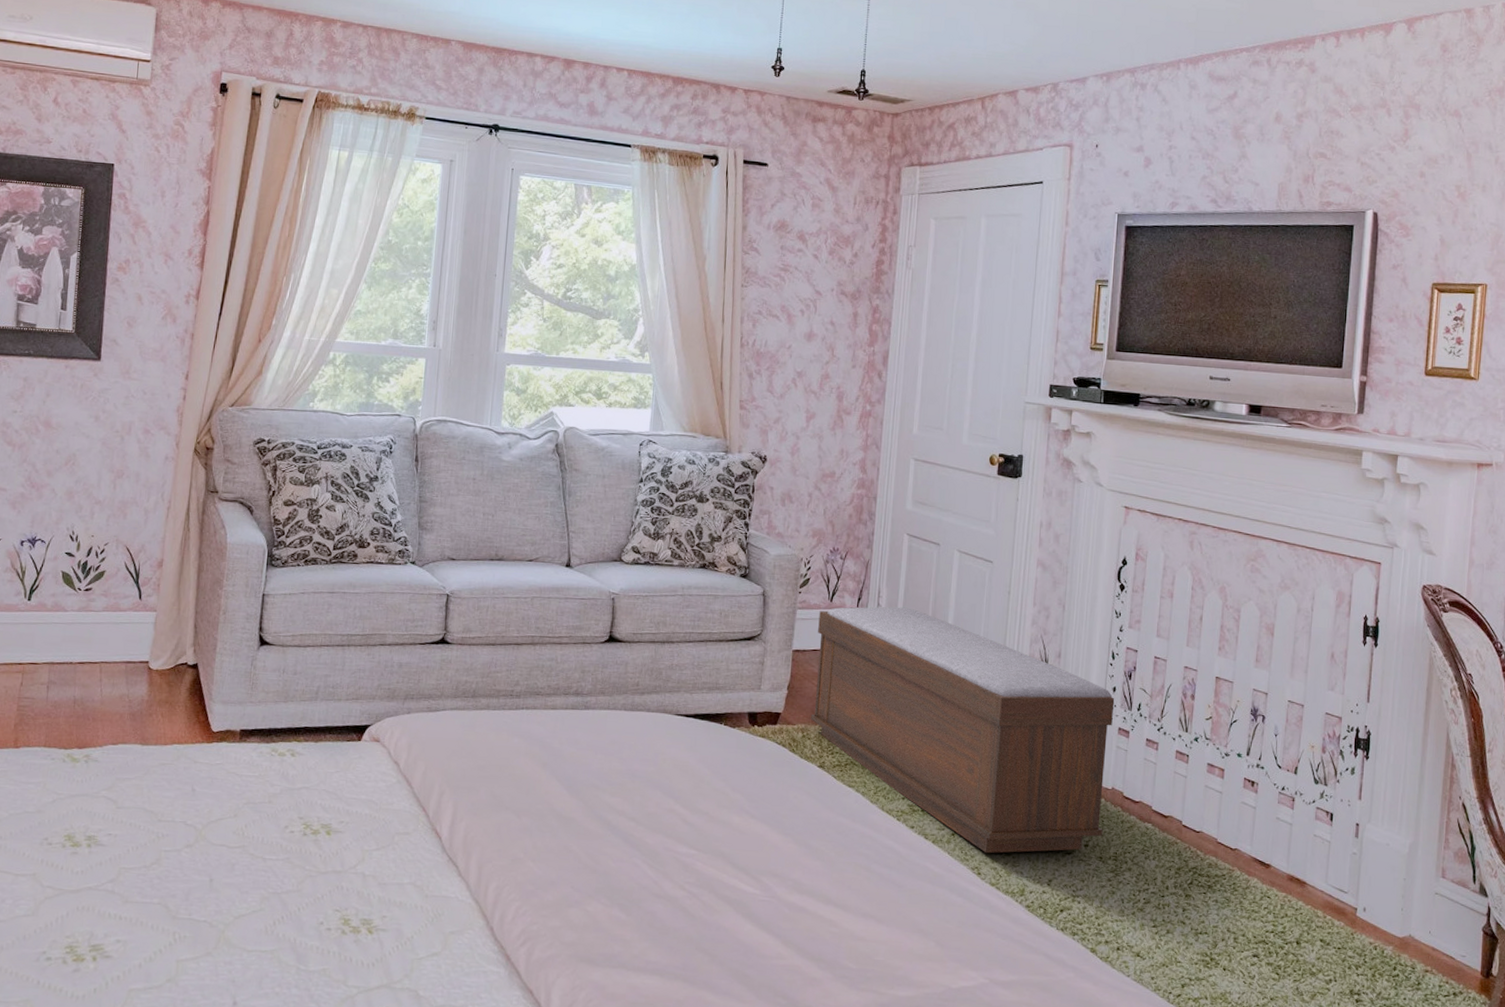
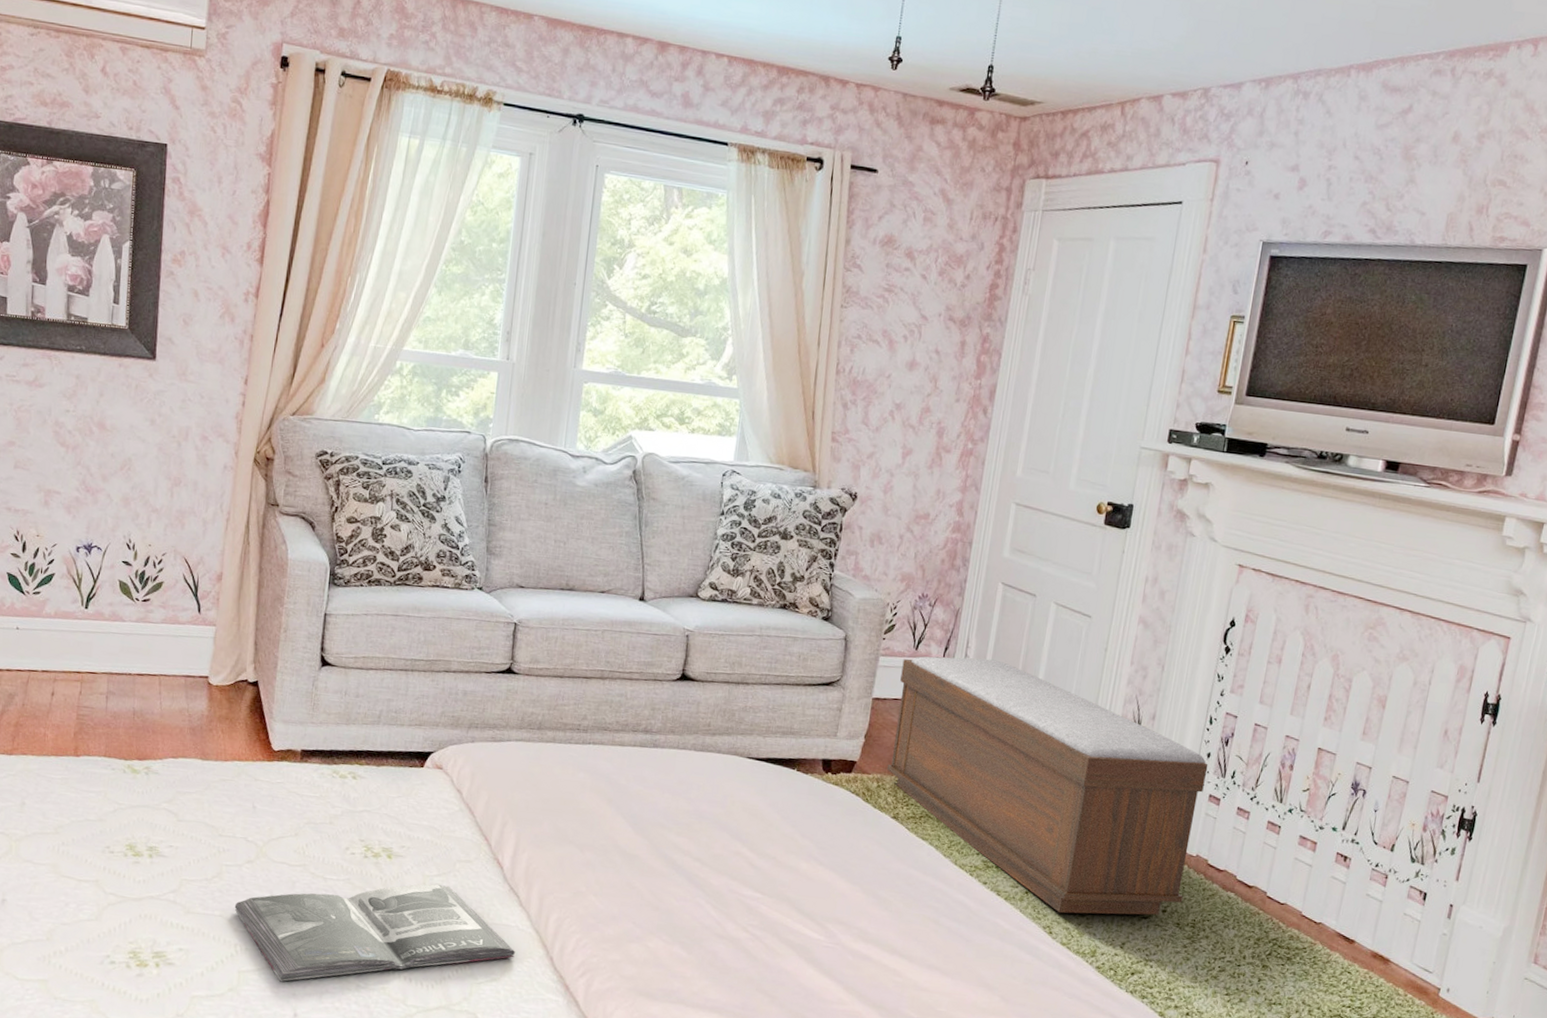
magazine: none [173,858,455,968] -> present [234,883,515,982]

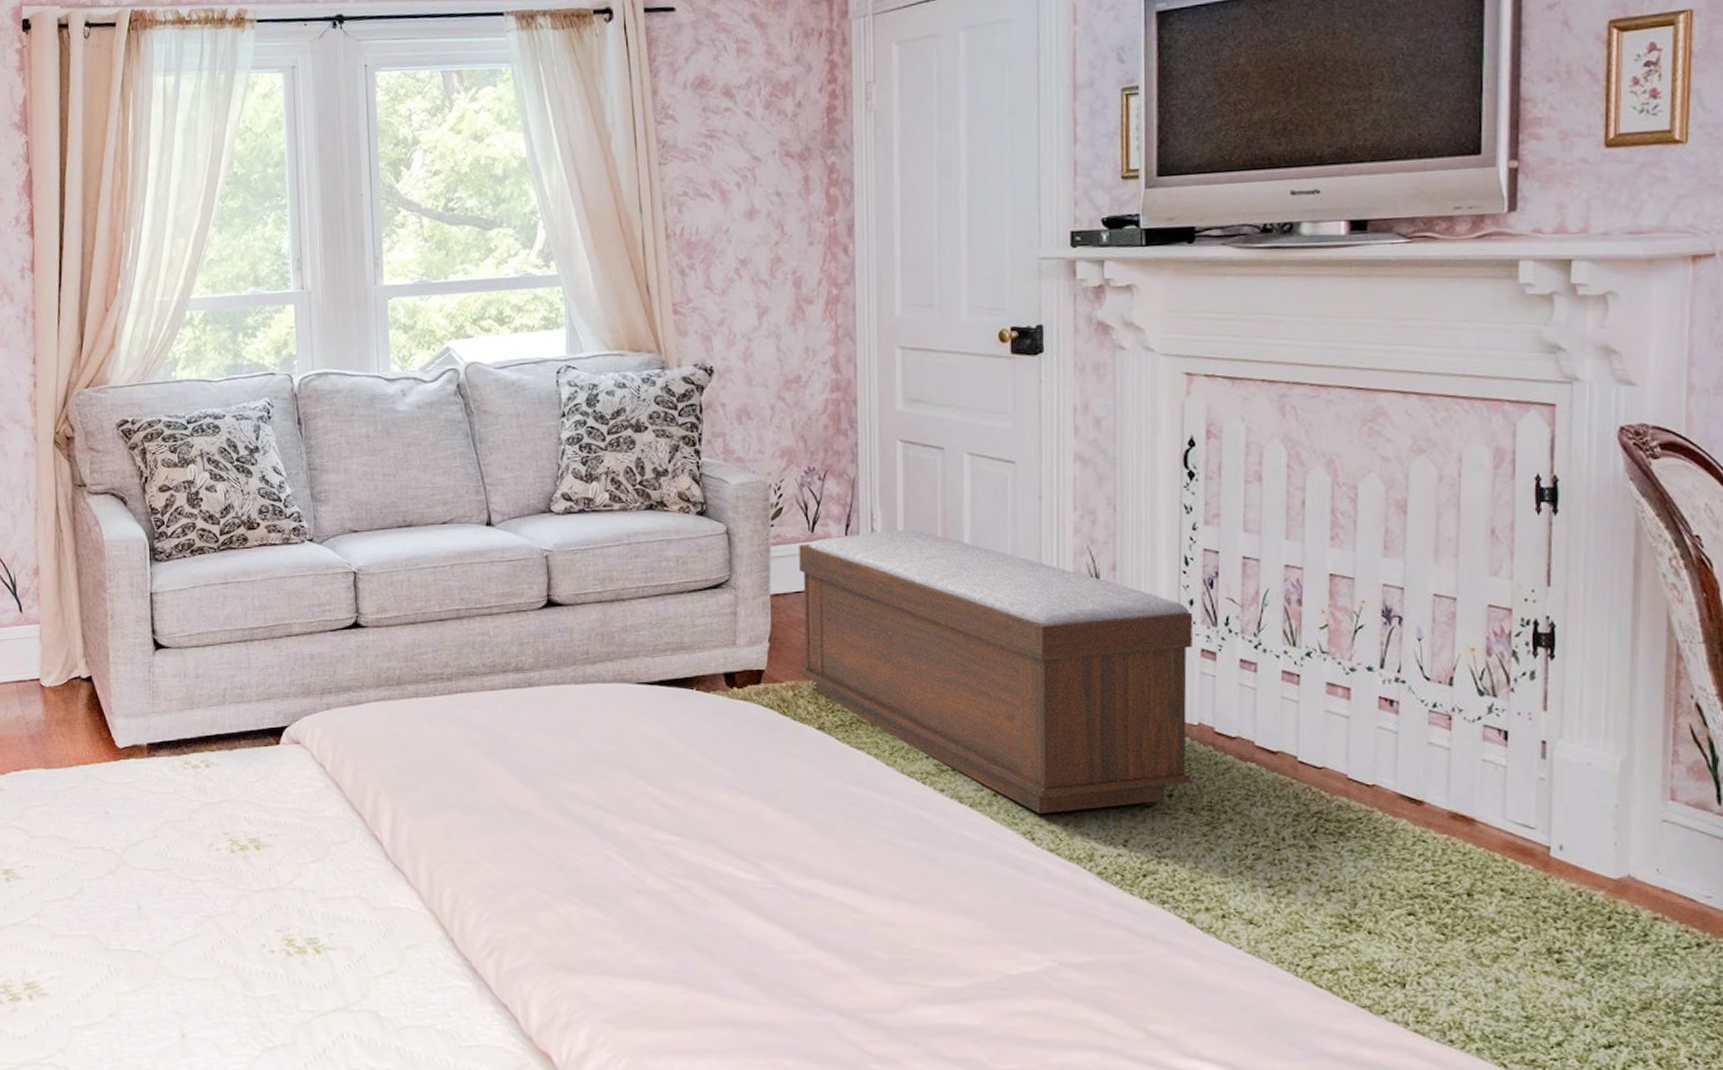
magazine: present [234,883,515,982] -> none [101,871,411,1000]

